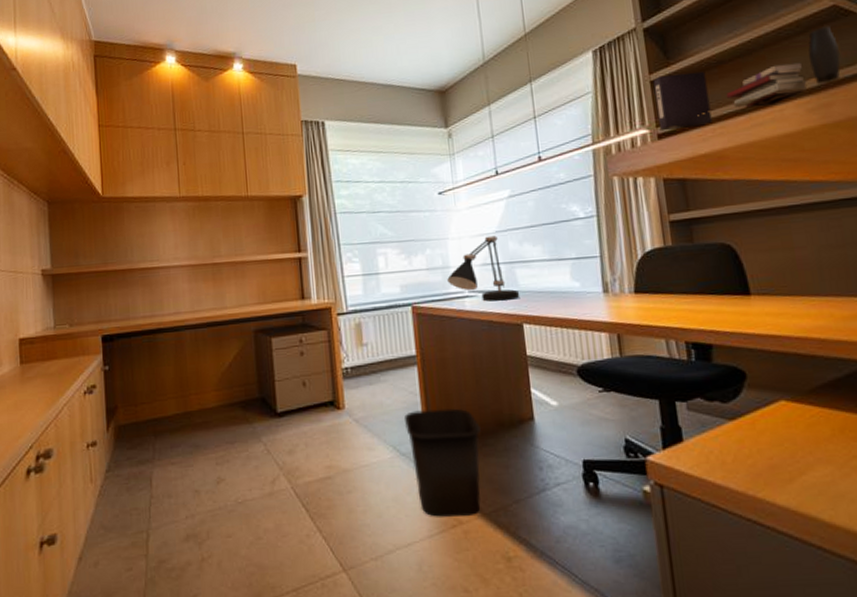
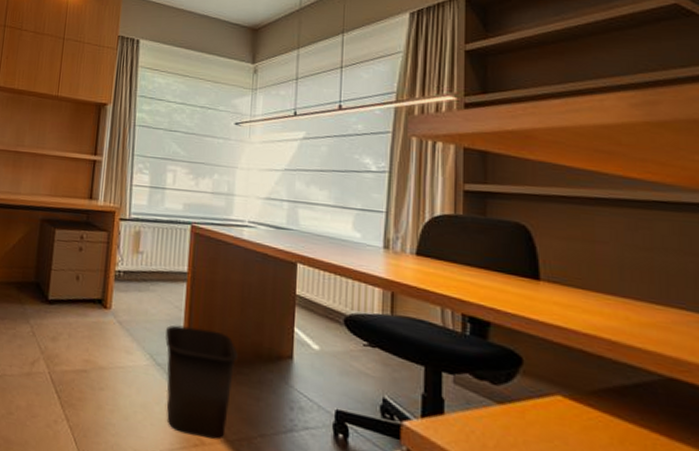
desk lamp: present [447,235,520,302] -> none [230,172,299,238]
binder: present [653,71,713,130] -> none [467,46,525,103]
books: present [725,62,808,108] -> none [543,54,634,94]
vase: present [808,26,841,85] -> none [639,23,675,82]

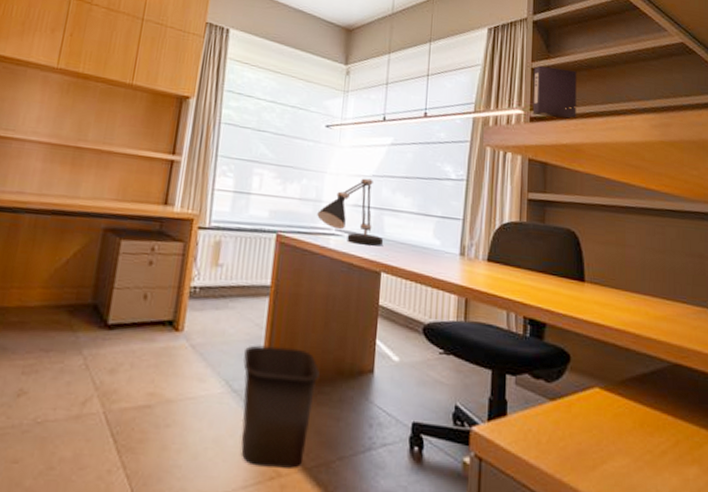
desk lamp: none [230,172,299,238] -> present [317,178,384,246]
binder: none [467,46,525,103] -> present [532,65,577,119]

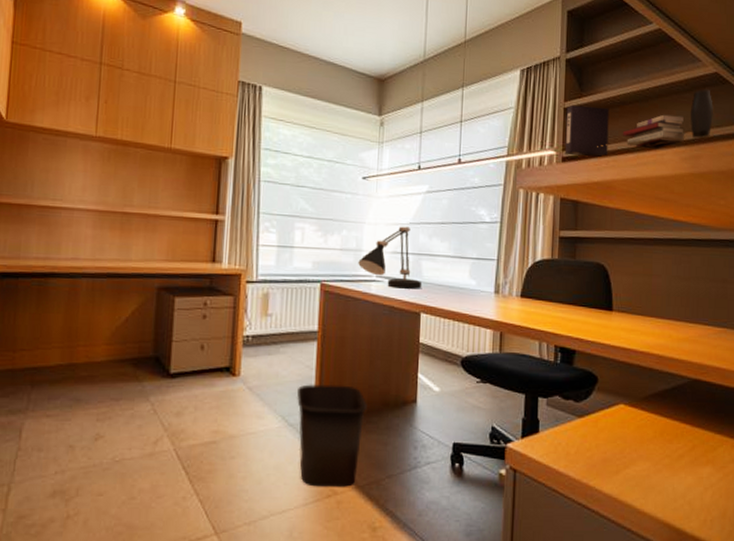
books: none [590,80,654,114] -> present [622,114,686,149]
vase: none [658,58,681,107] -> present [690,89,713,139]

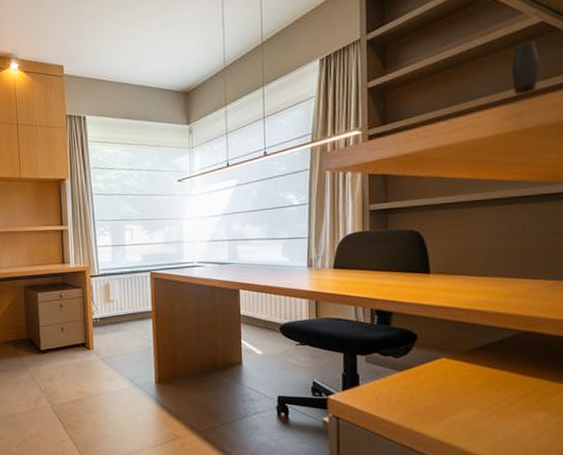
waste bin: present [296,384,367,487] -> none [139,353,199,432]
desk lamp: present [358,226,423,289] -> none [180,217,239,271]
binder: present [564,104,609,157] -> none [370,80,417,132]
books: present [622,114,686,149] -> none [432,74,506,115]

